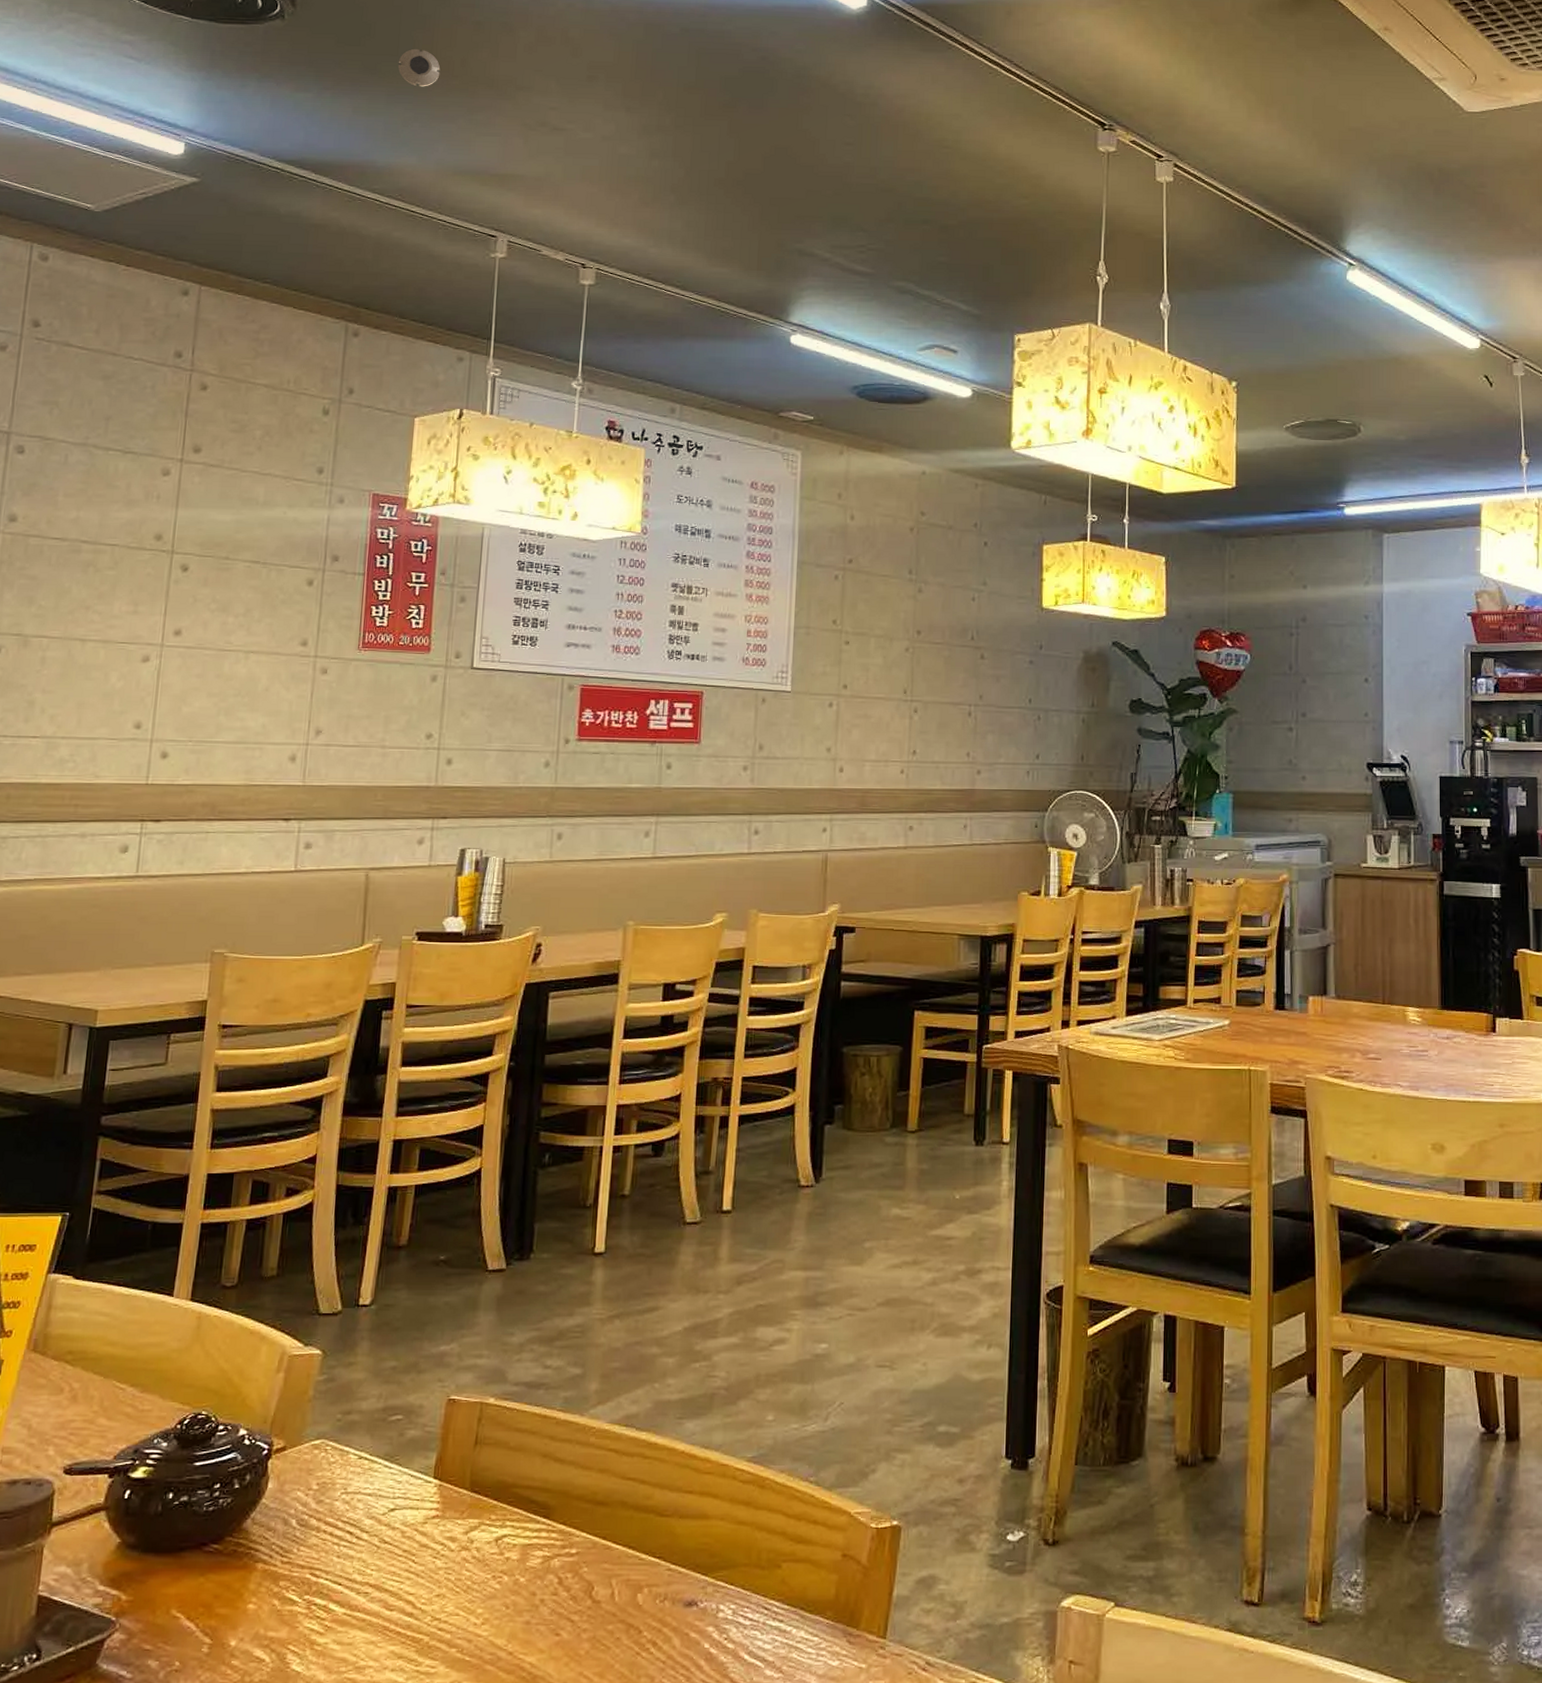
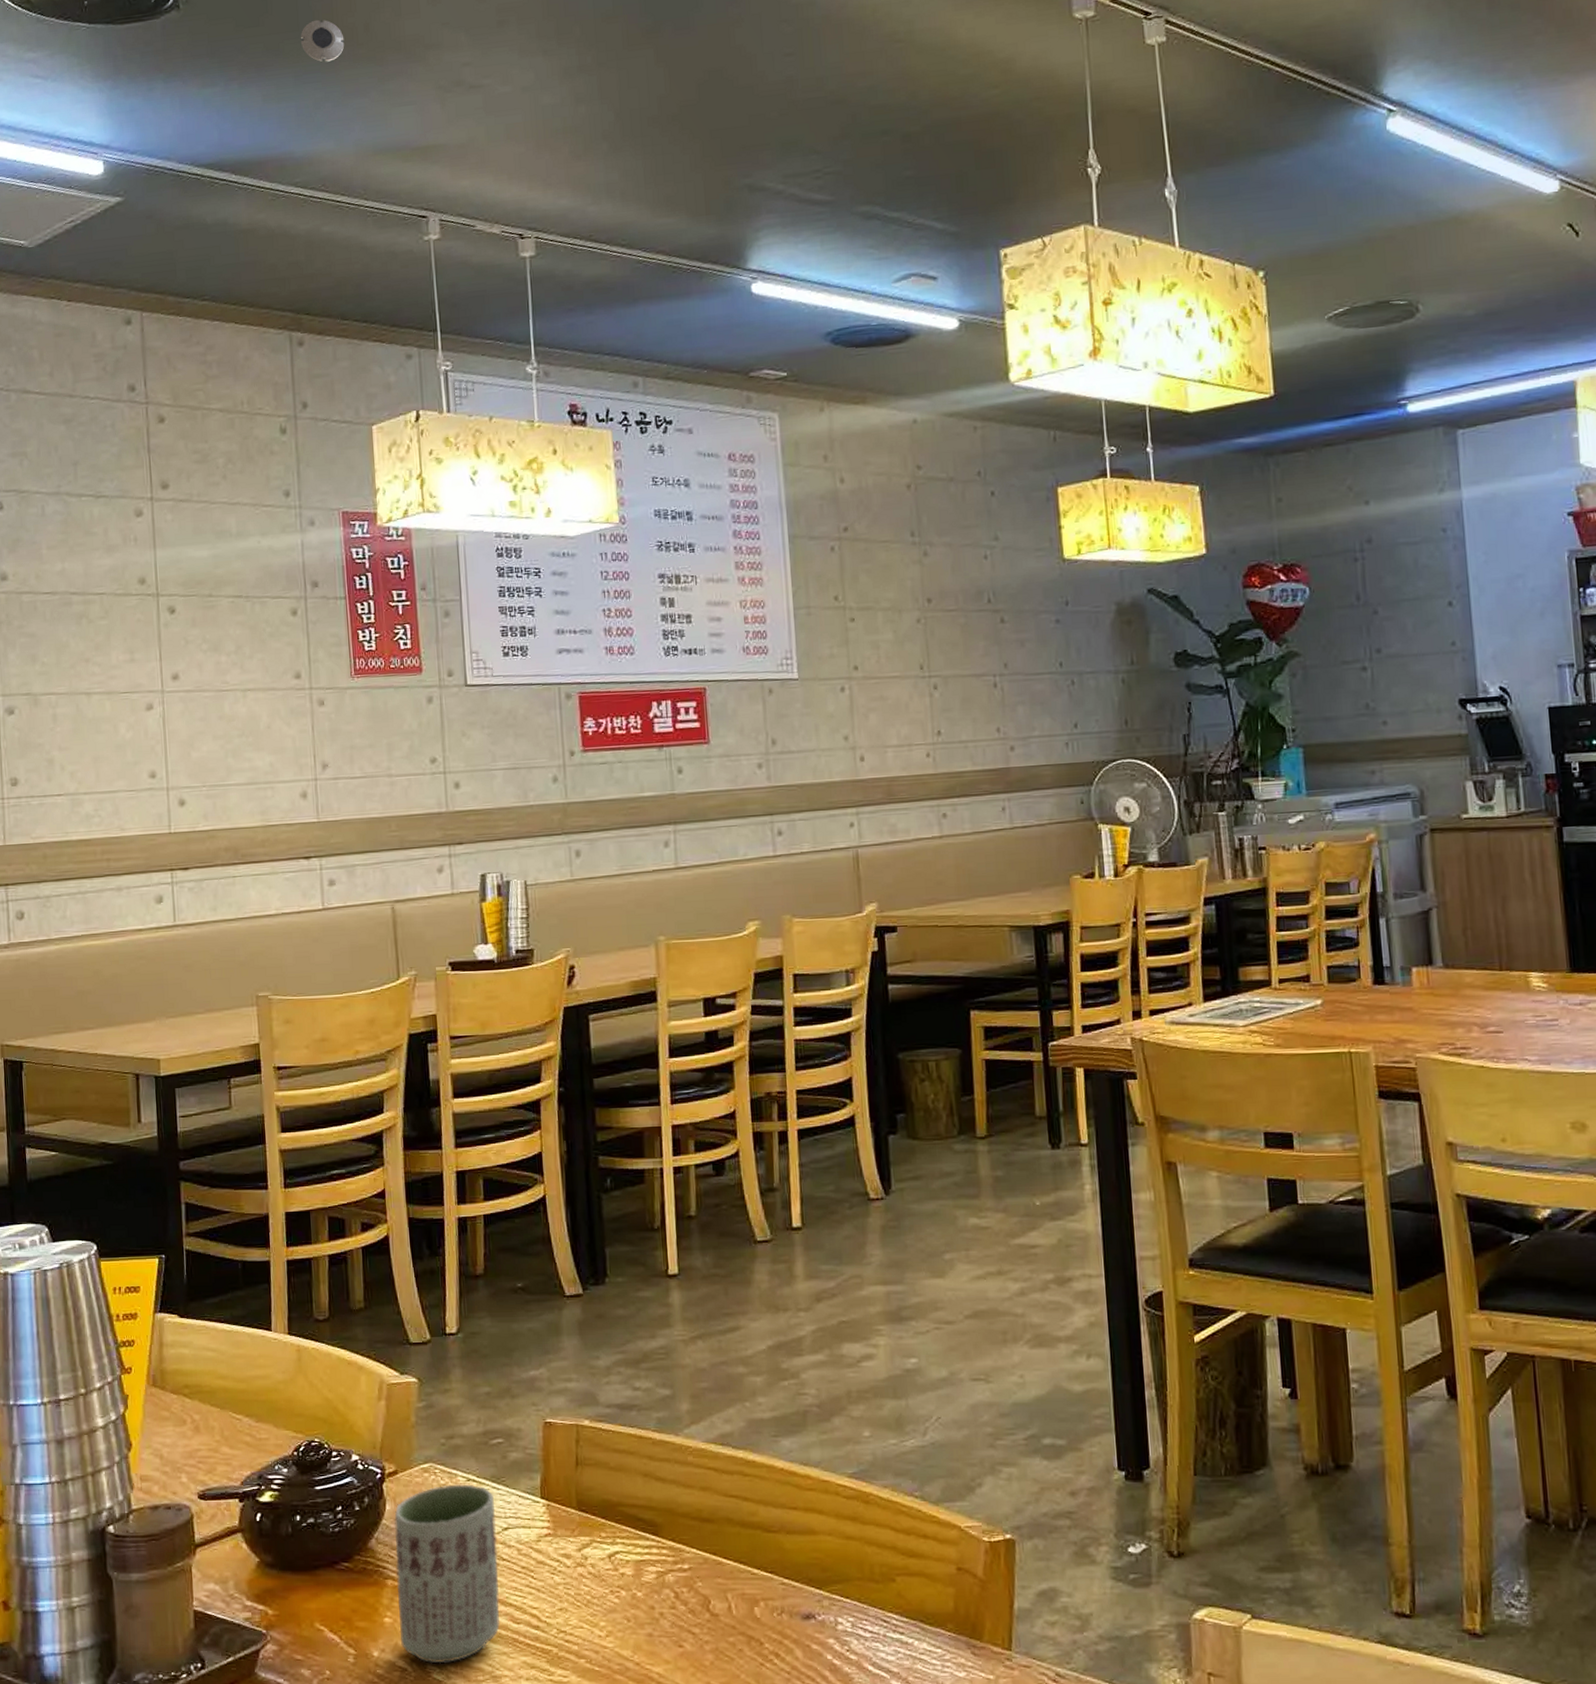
cup: none [262,1462,386,1654] -> present [394,1484,501,1664]

